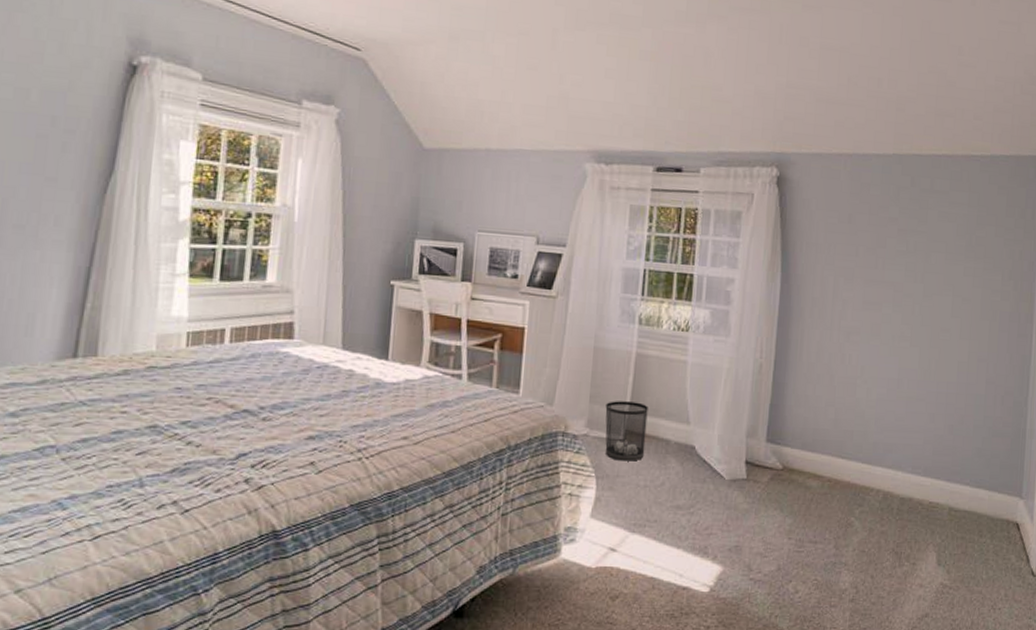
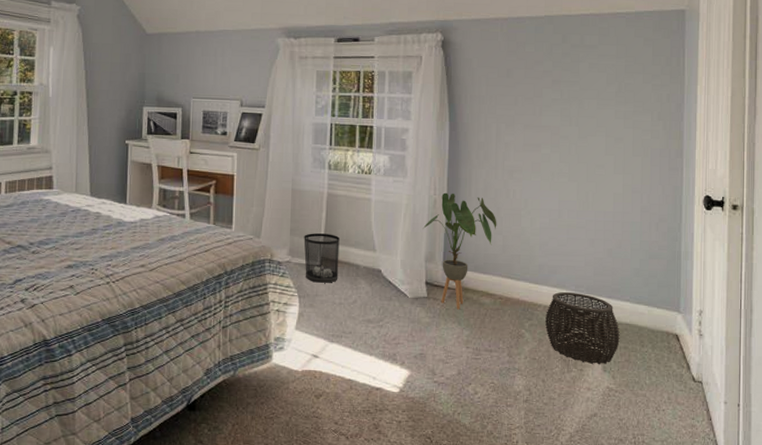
house plant: none [745,355,830,494] -> present [422,192,497,310]
woven basket: none [877,473,958,558] -> present [545,291,621,365]

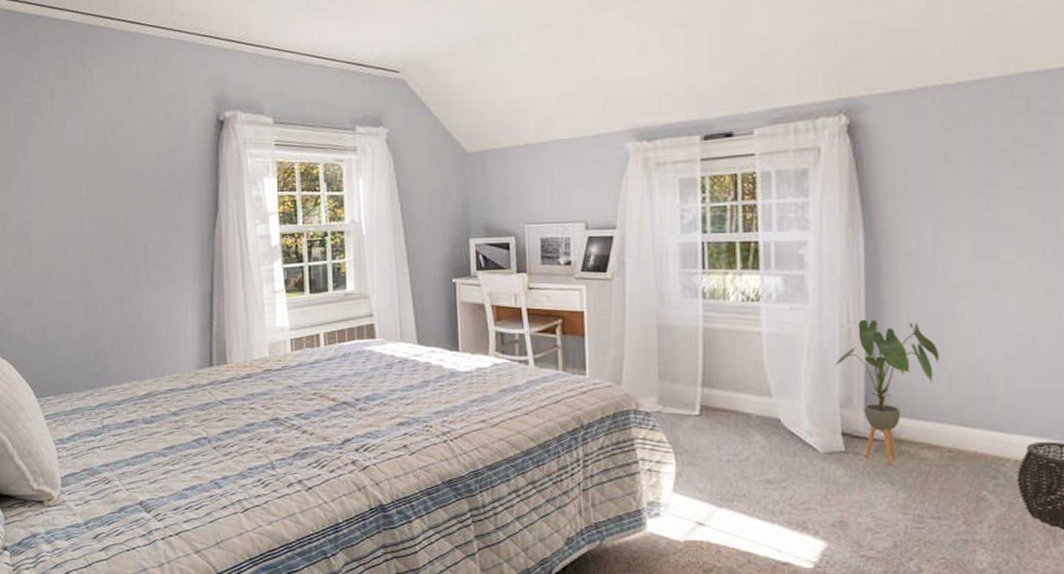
waste bin: present [304,233,340,283] -> none [676,377,724,436]

